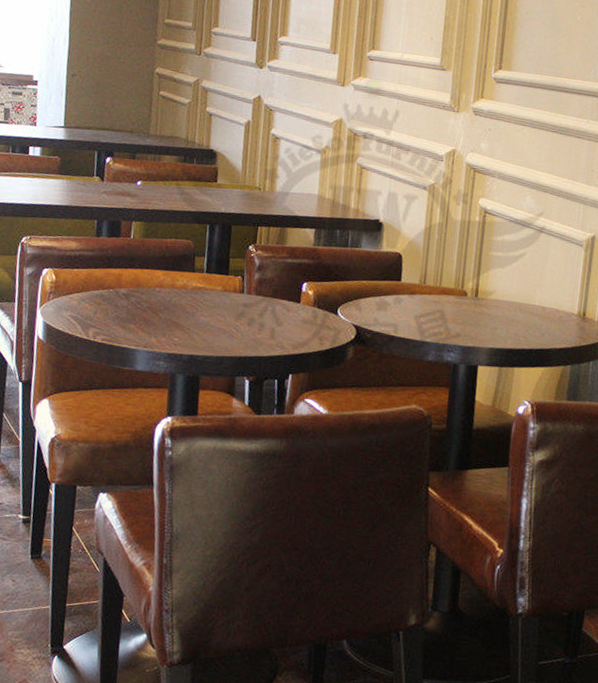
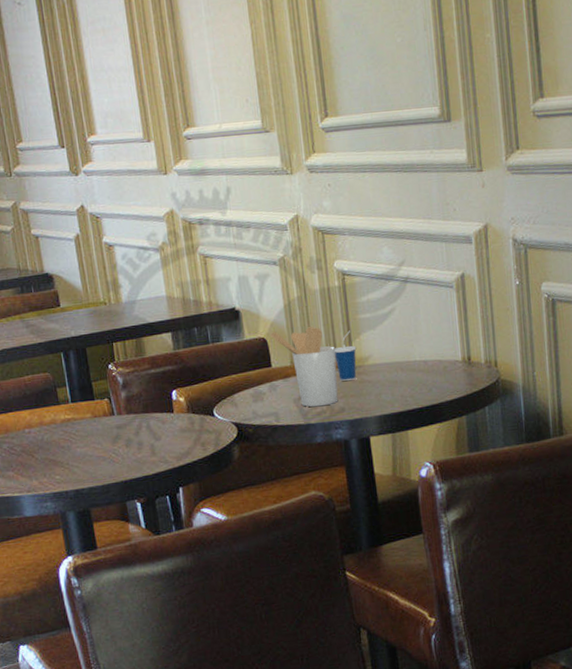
utensil holder: none [406,250,464,328] -> present [270,326,338,407]
cup: none [461,264,483,310] -> present [334,330,357,381]

